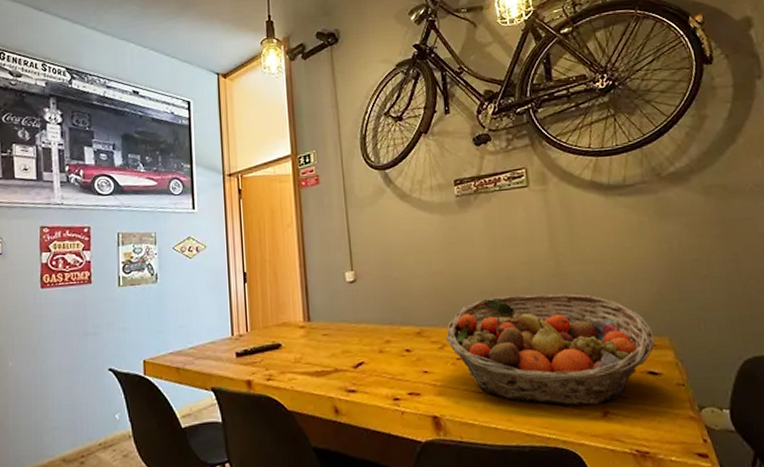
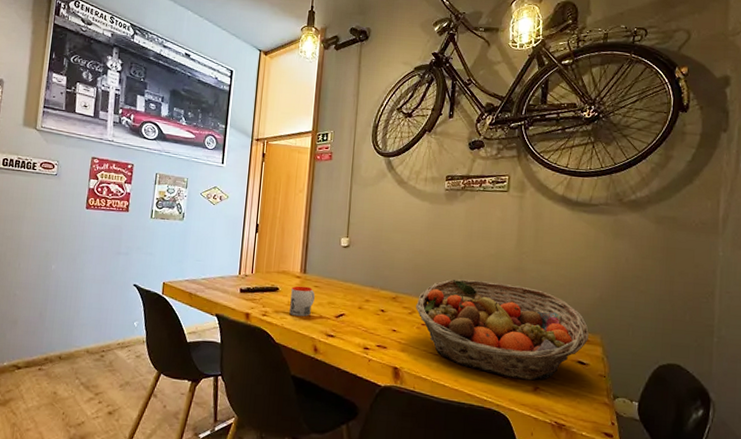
mug: none [296,336,326,375] -> present [289,285,315,317]

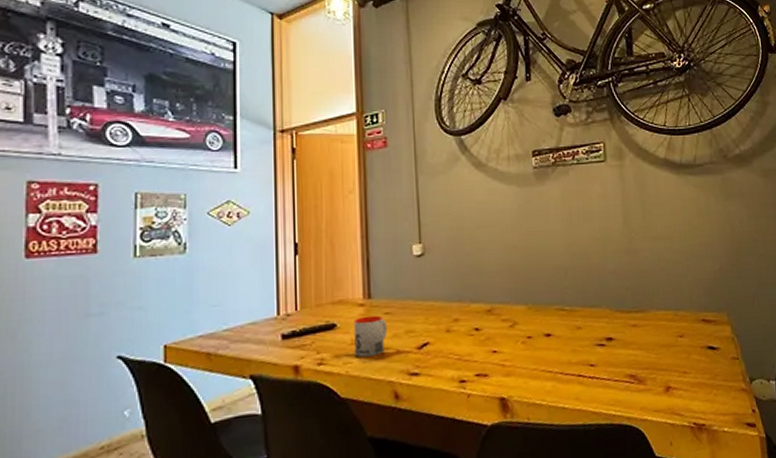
fruit basket: present [416,279,589,381] -> none [517,270,715,382]

